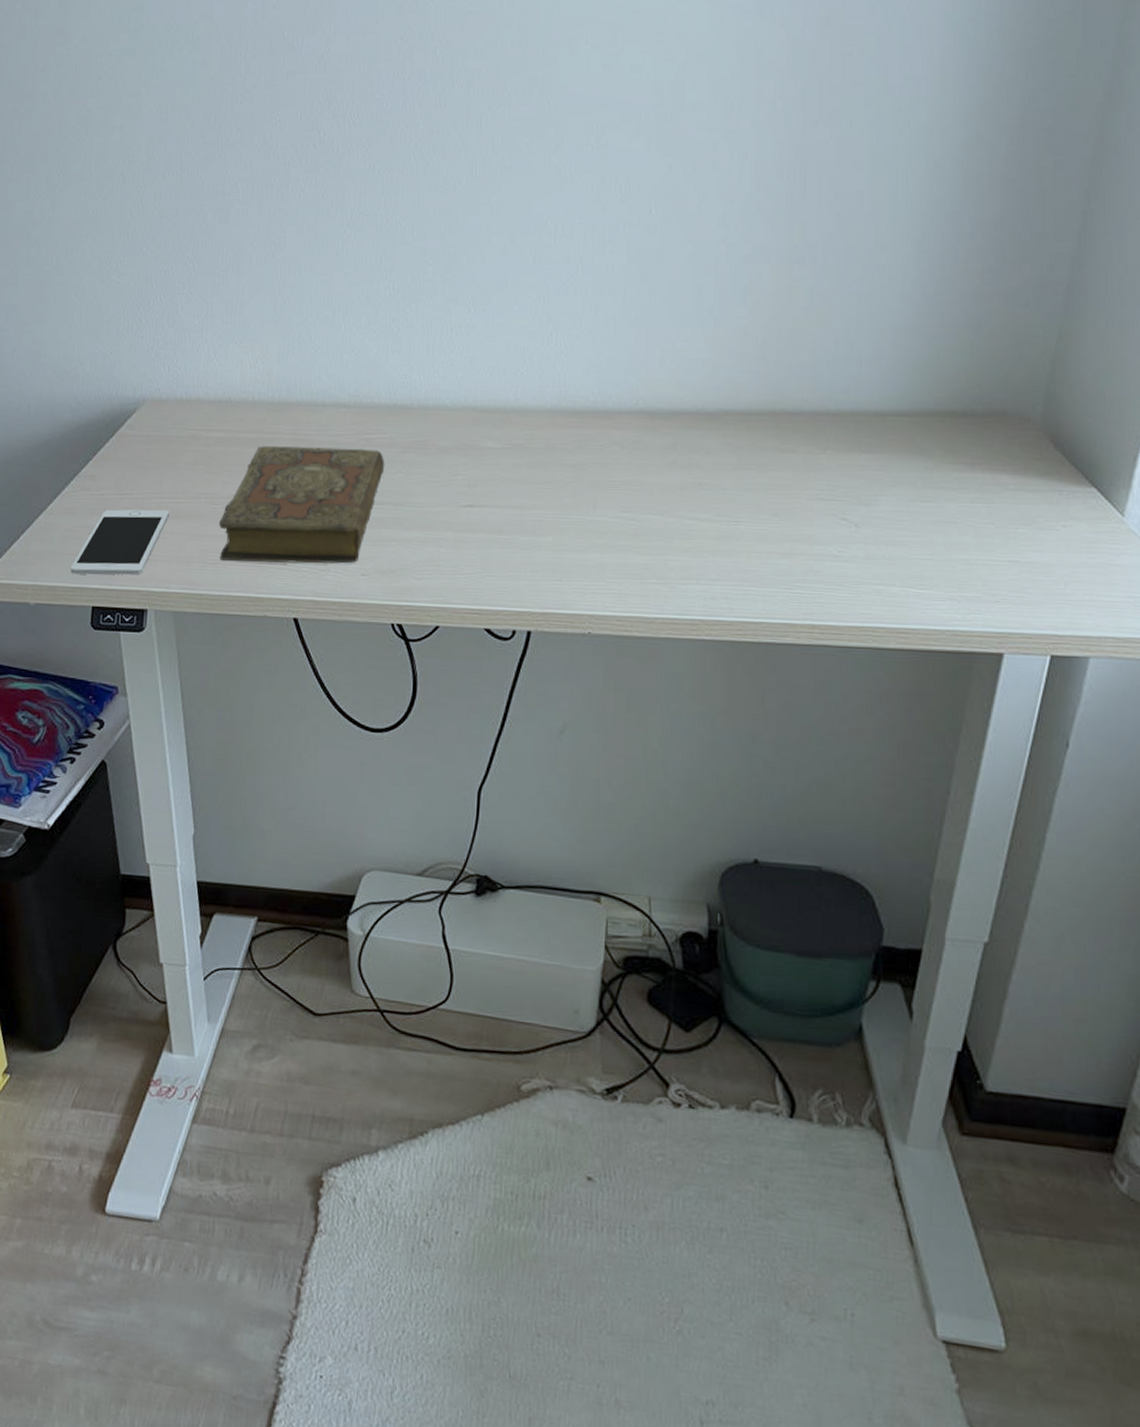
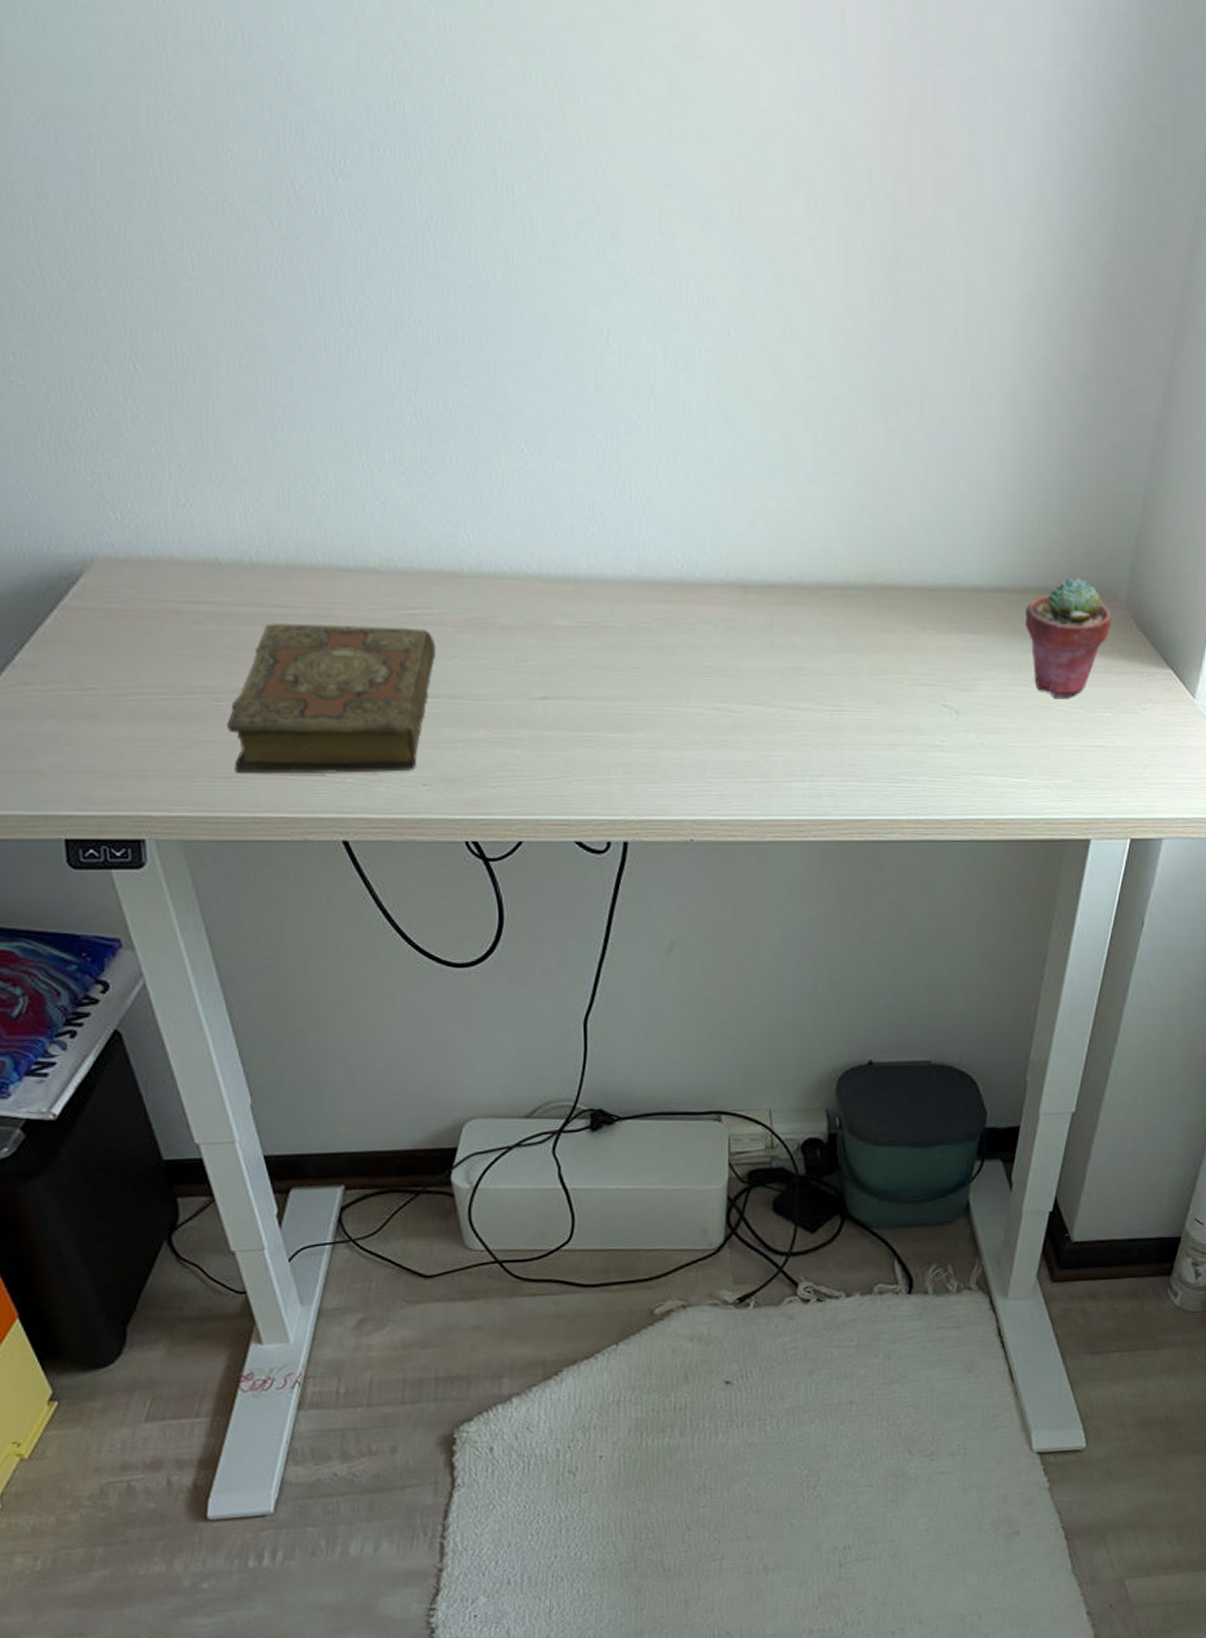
cell phone: present [70,509,170,575] -> none [23,709,156,798]
potted succulent: none [930,401,1025,514] -> present [1026,577,1112,698]

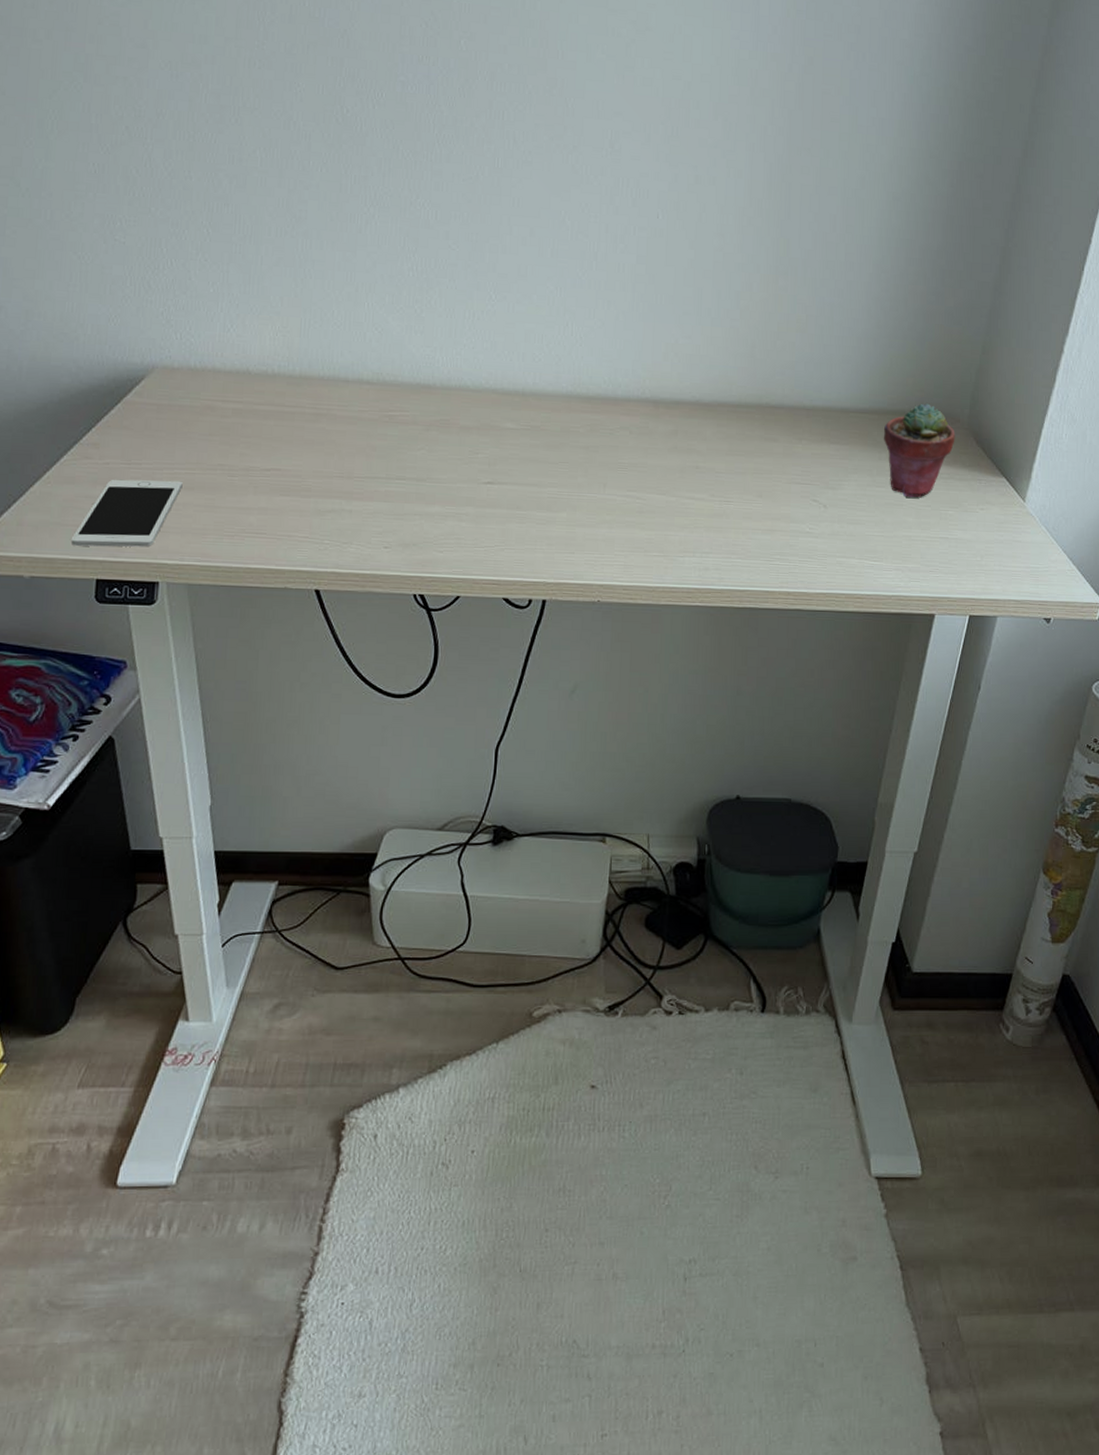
cell phone: none [23,709,156,798] -> present [70,479,183,547]
book: present [227,624,437,774] -> none [237,419,408,537]

